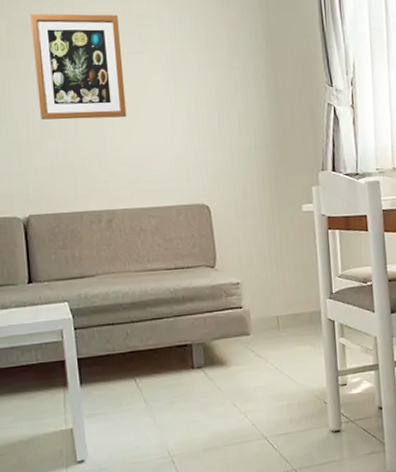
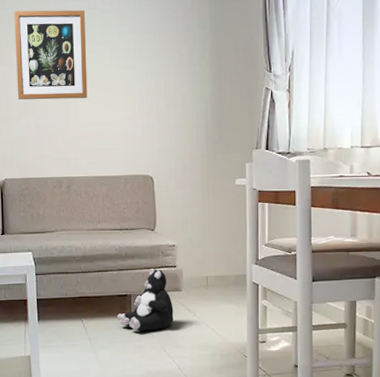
plush toy: none [177,310,243,386] -> present [117,268,174,332]

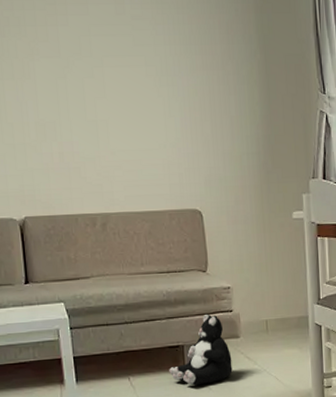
wall art: present [14,10,88,100] -> none [24,12,121,122]

